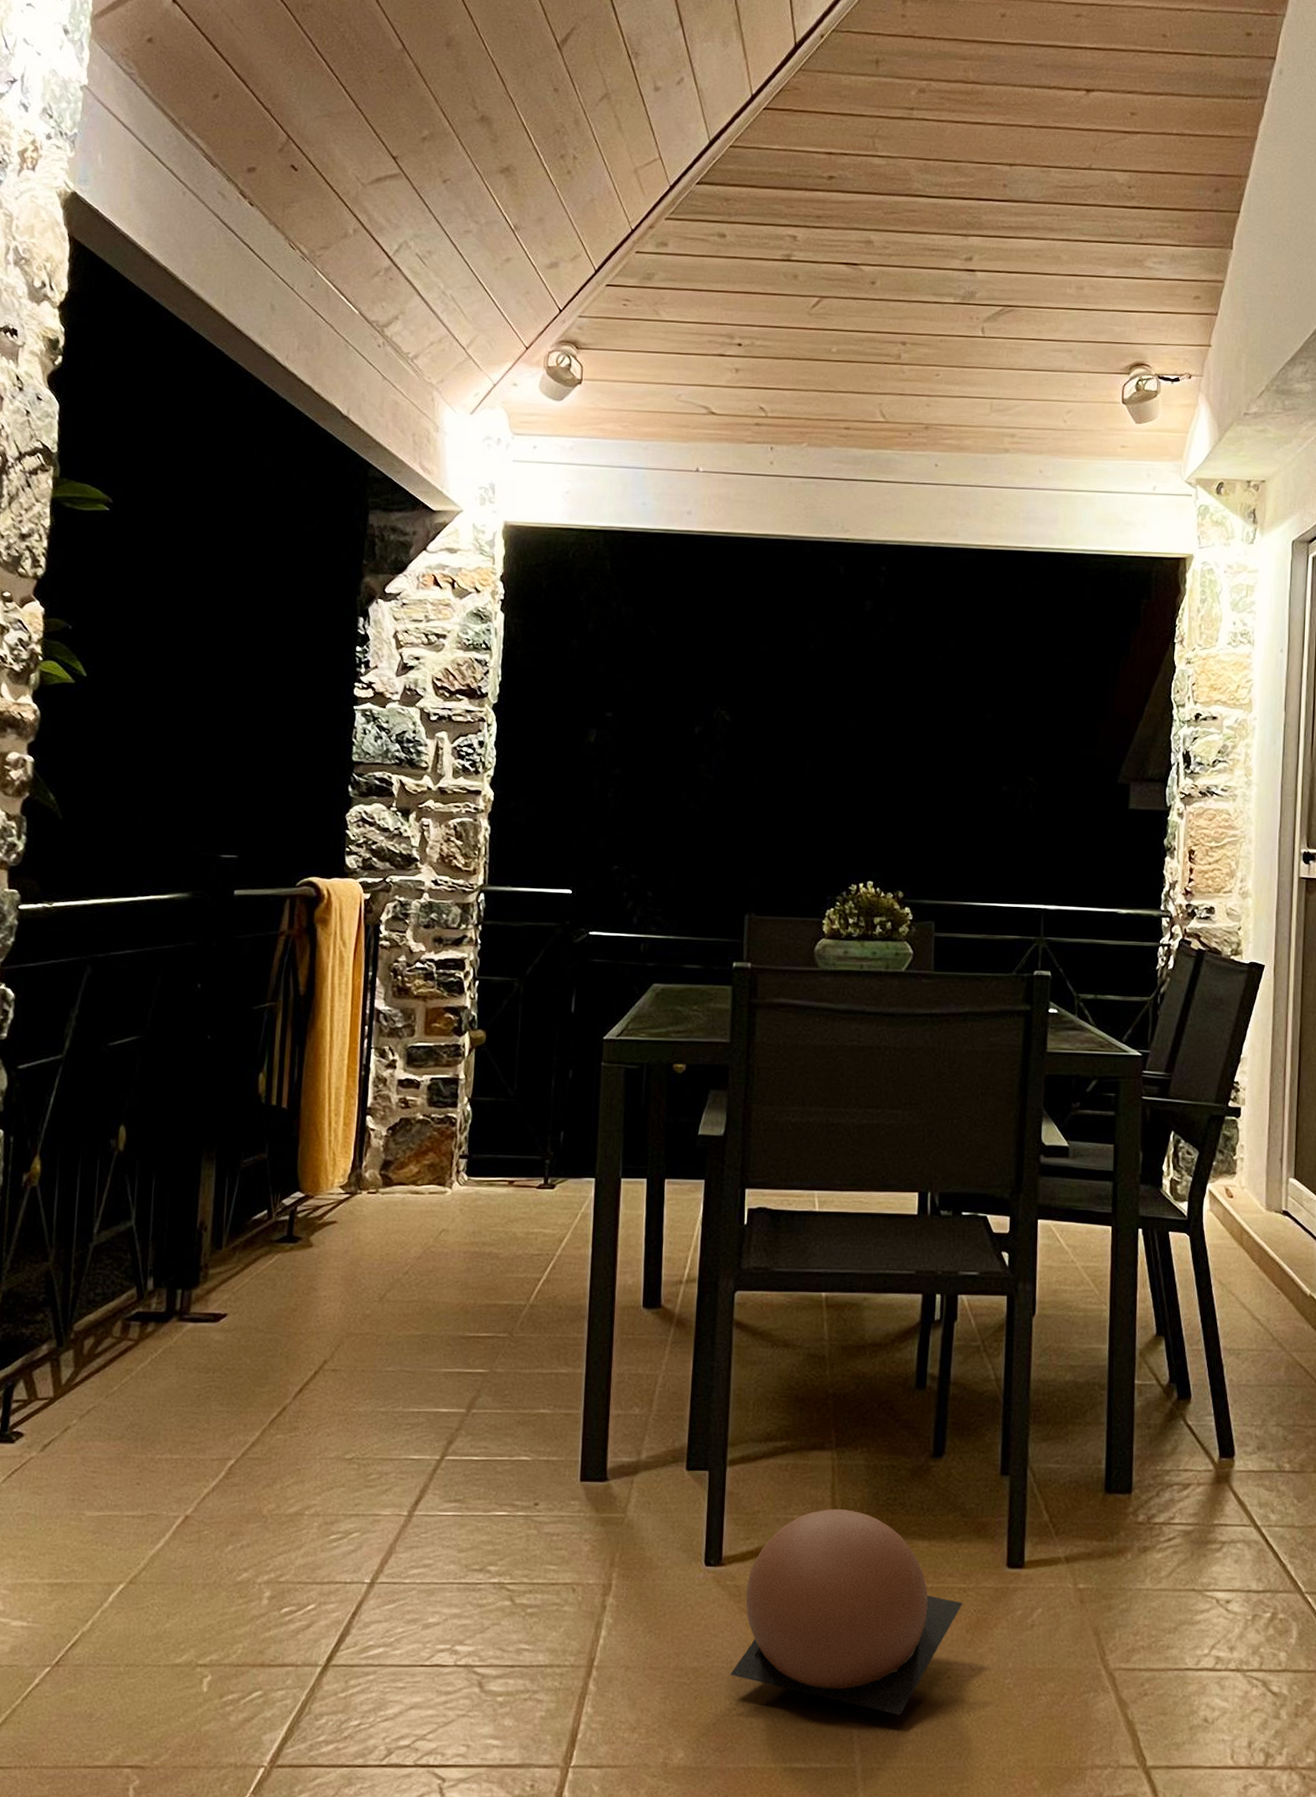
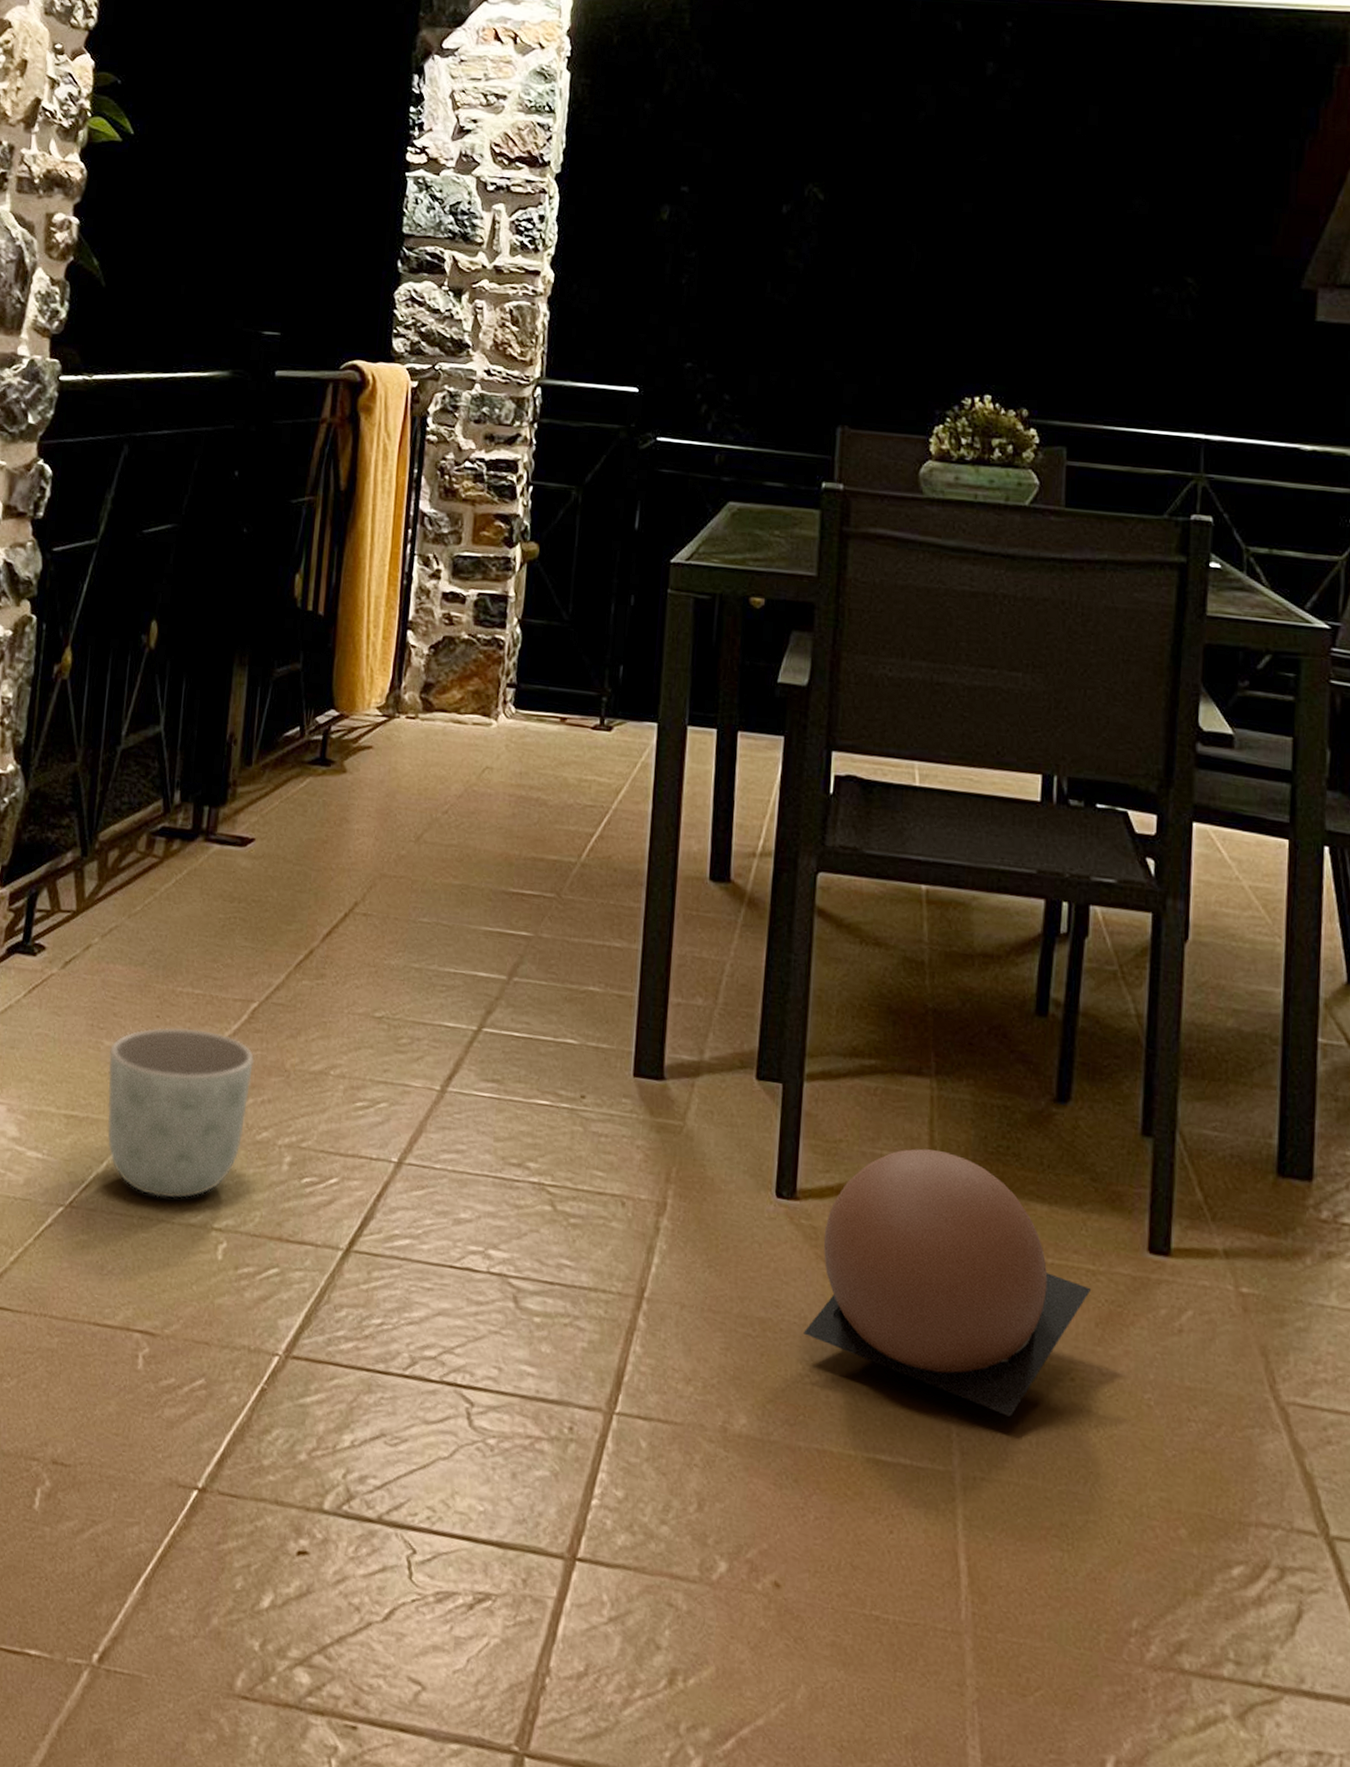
planter: none [90,1490,233,1645] -> present [107,1027,255,1199]

